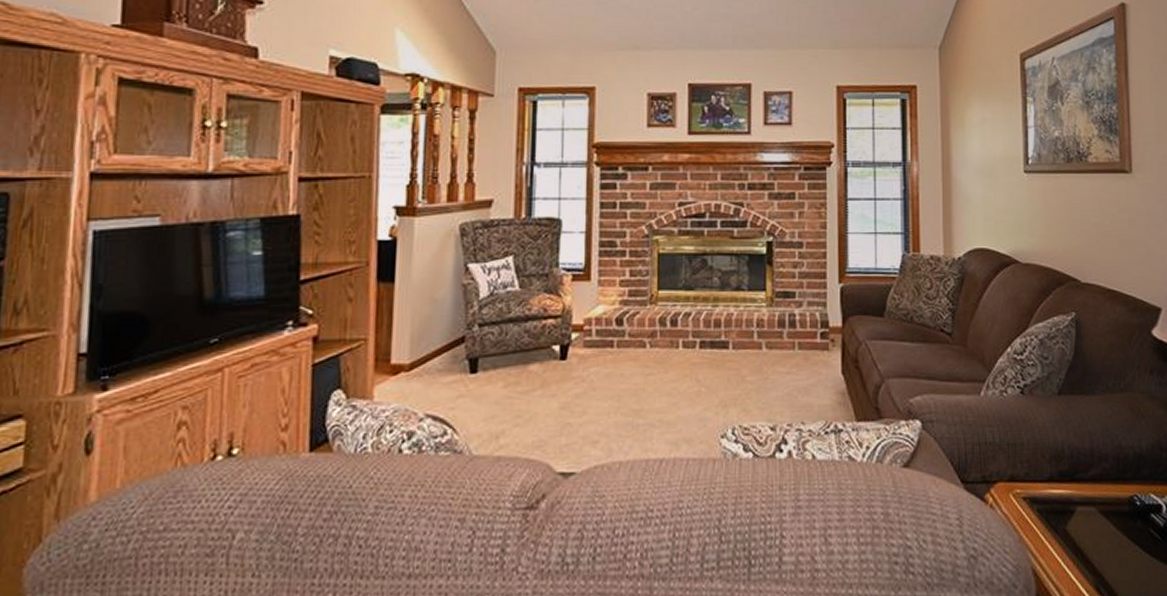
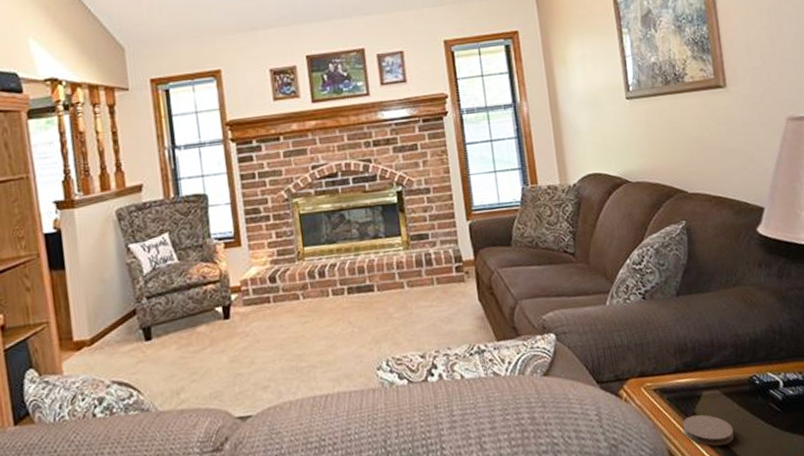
coaster: none [1051,532,1108,571] -> present [682,414,735,446]

